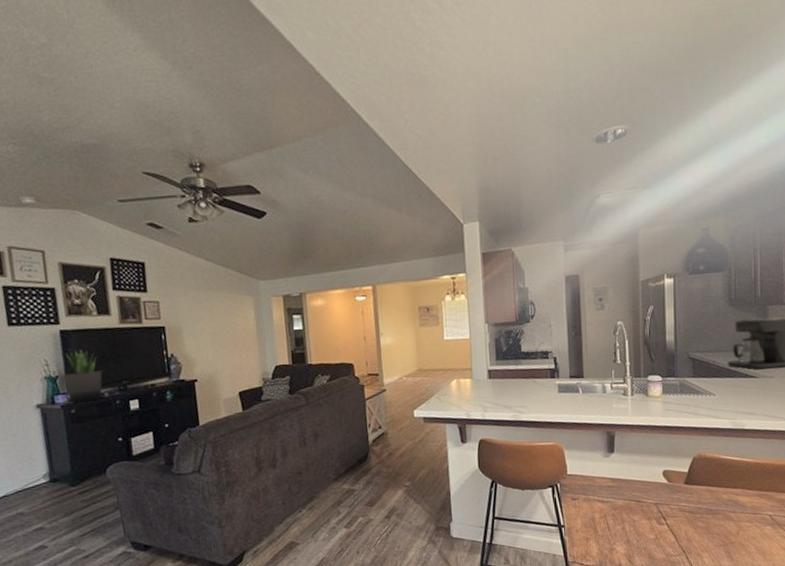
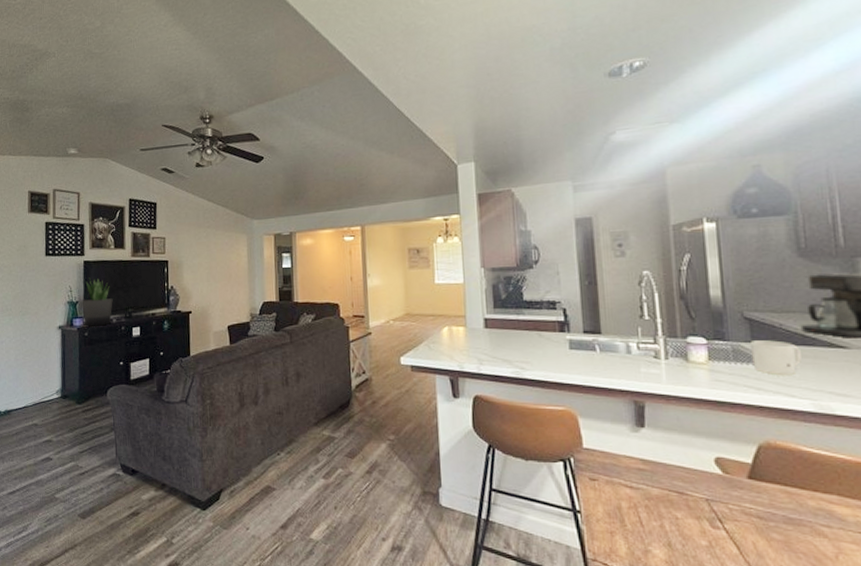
mug: none [692,374,727,402] -> present [749,340,803,376]

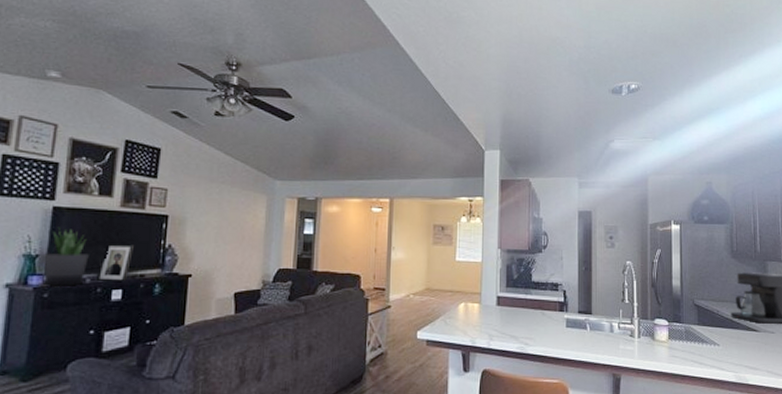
picture frame: none [120,288,145,321] -> present [95,244,134,282]
mug: present [749,340,803,376] -> none [697,324,730,353]

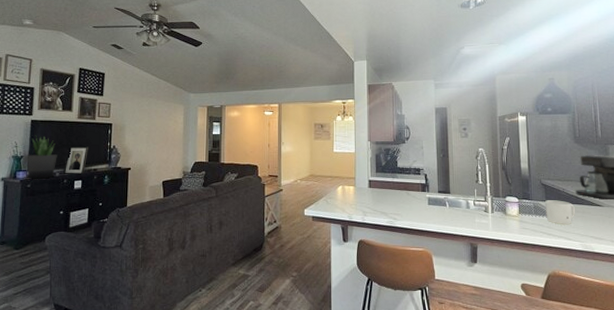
mug: none [697,324,730,353] -> present [544,200,576,225]

